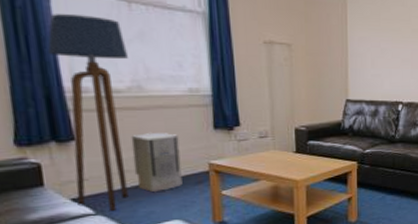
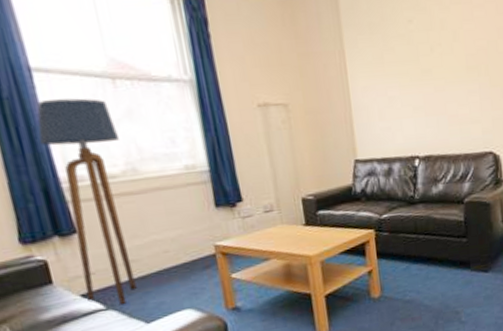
air purifier: present [131,133,183,192] -> none [131,216,190,281]

